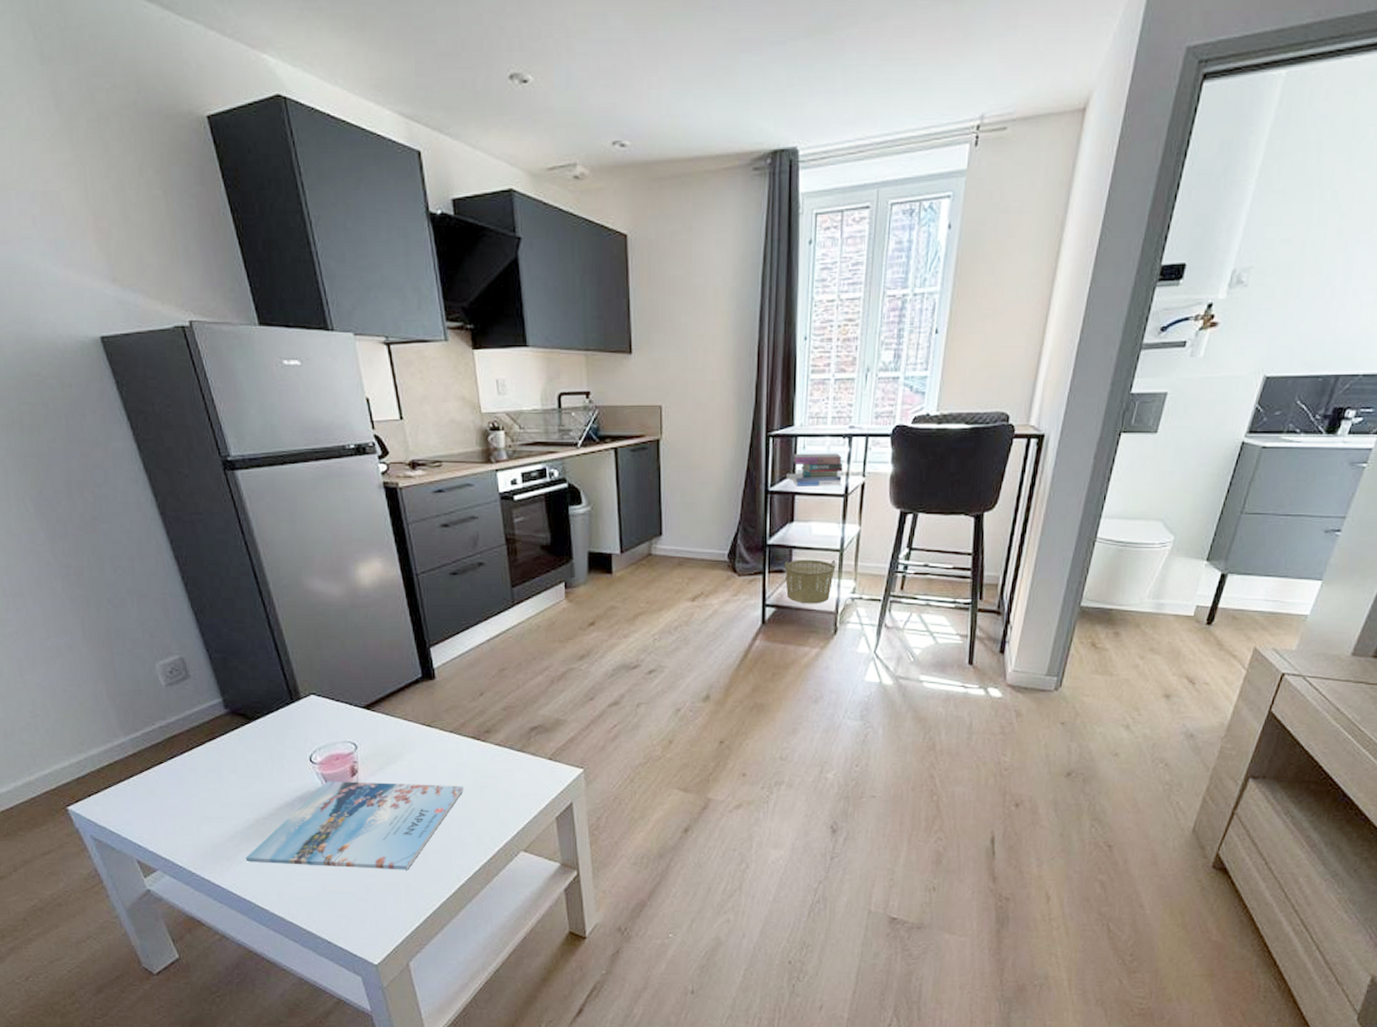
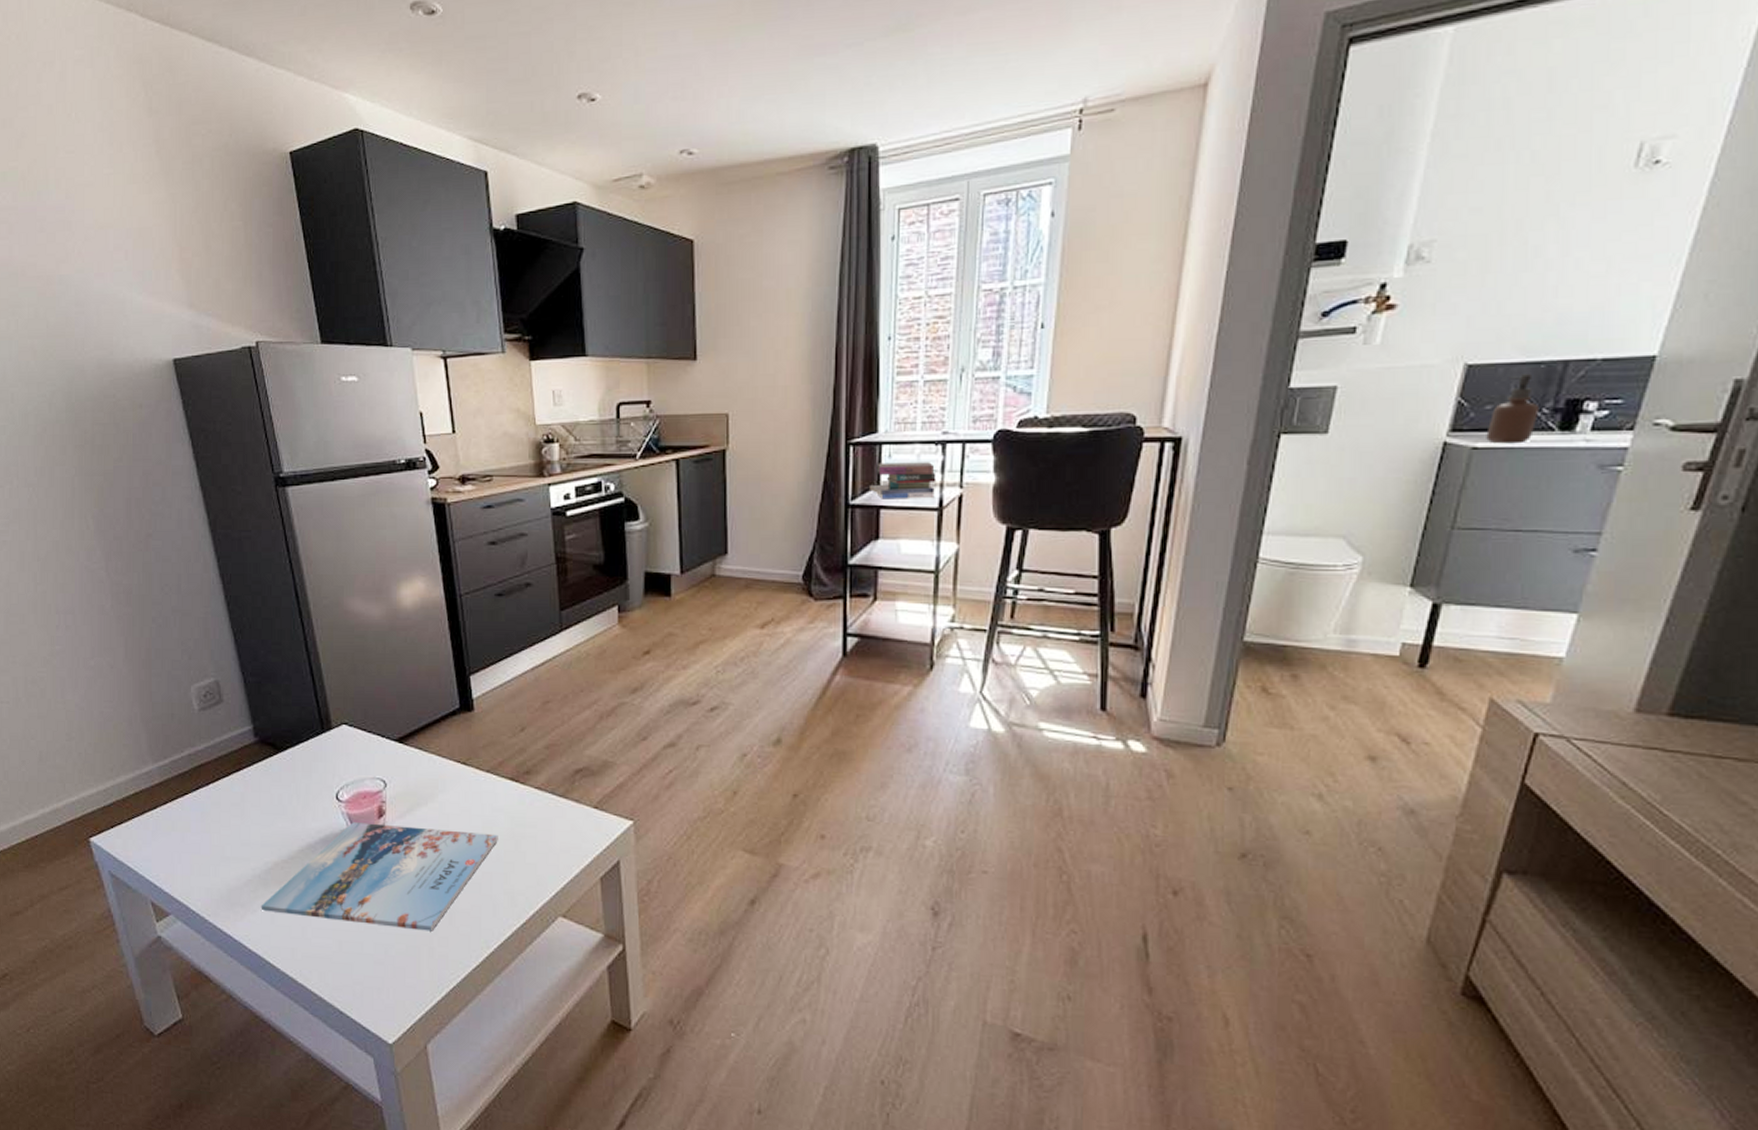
basket: present [784,559,836,604] -> none [869,582,930,634]
soap dispenser: none [1273,386,1315,444] -> present [1486,374,1540,444]

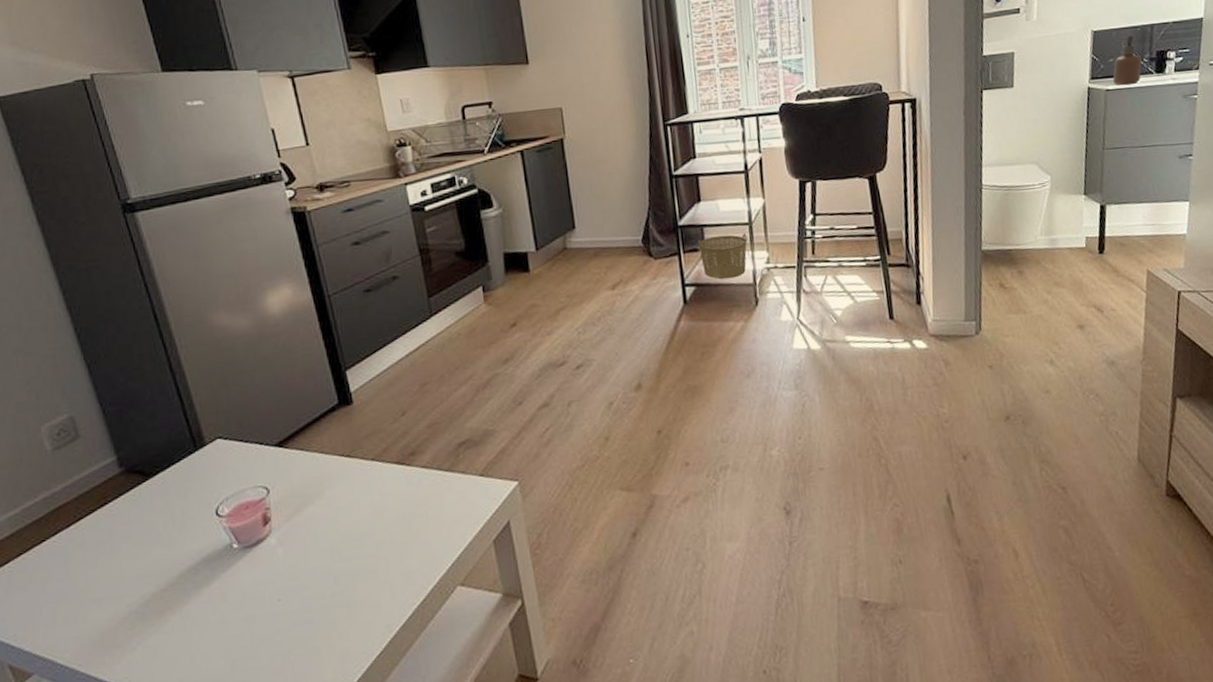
magazine: present [261,822,498,931] -> none [140,519,390,648]
books: present [868,462,937,499] -> none [686,134,740,168]
basket: none [869,582,930,634] -> present [697,233,748,280]

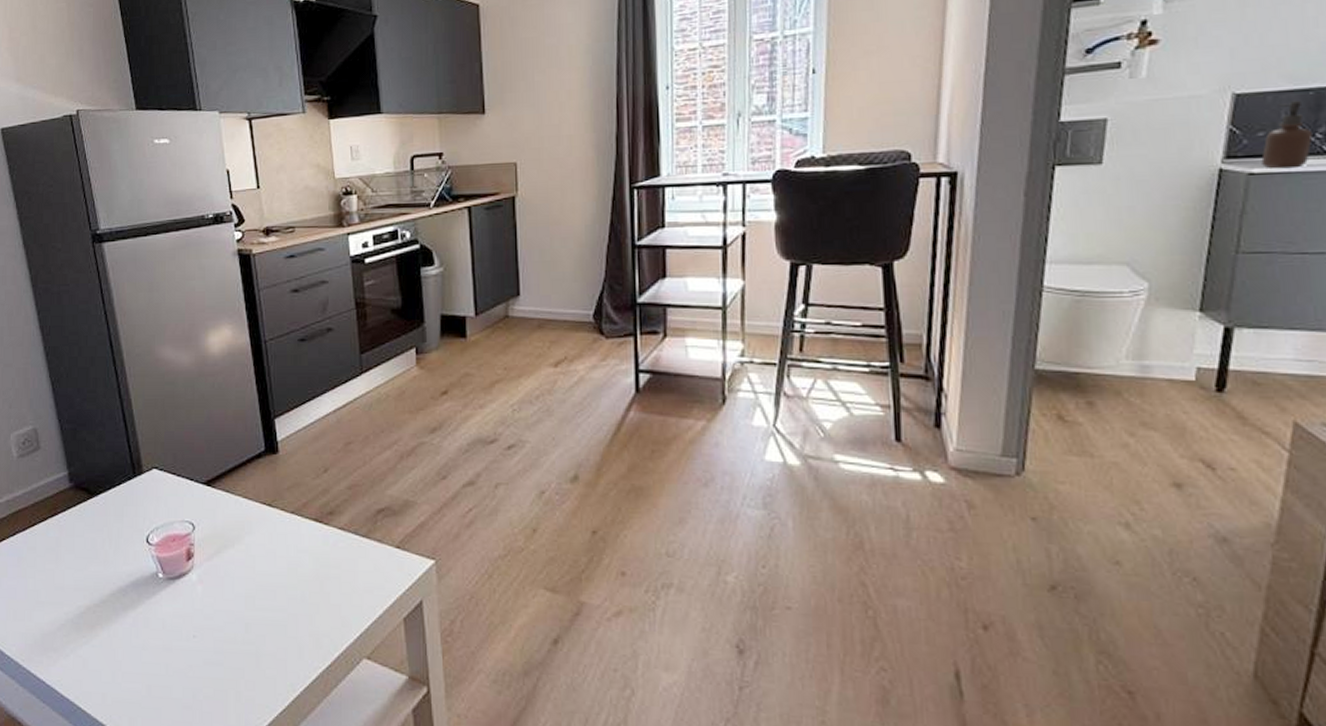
basket: present [697,233,748,280] -> none [658,318,719,370]

